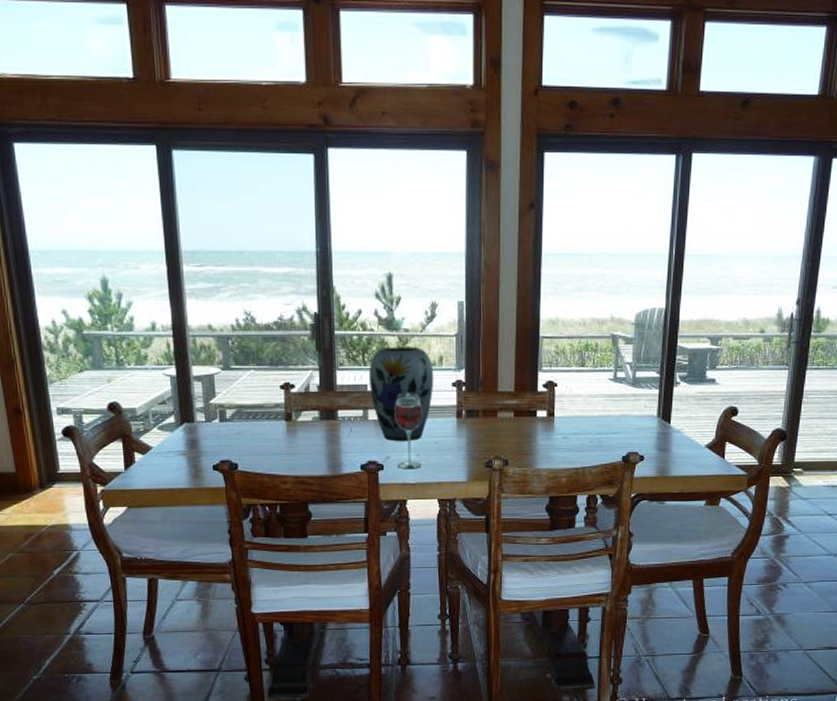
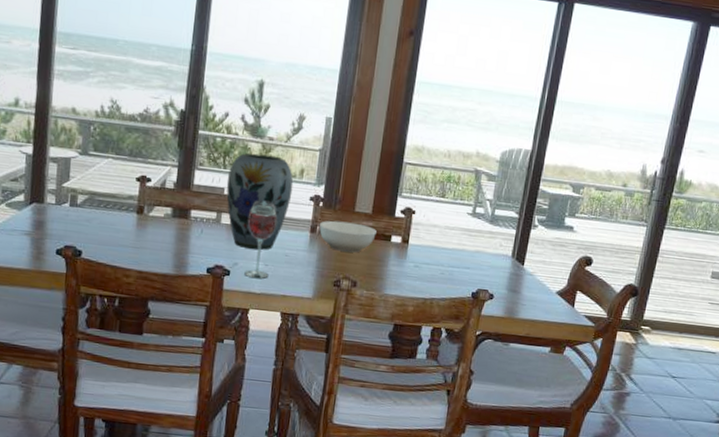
bowl: none [464,403,521,432] -> present [319,220,377,253]

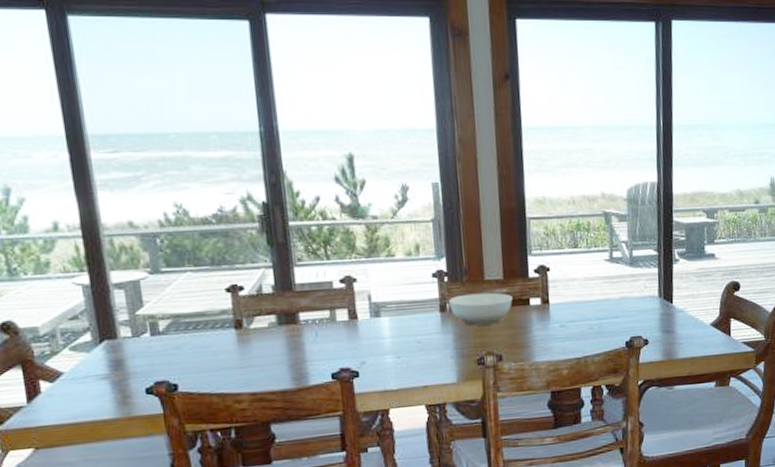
vase: present [226,153,294,250] -> none [333,235,411,344]
wineglass: present [244,200,278,279] -> none [366,286,404,374]

